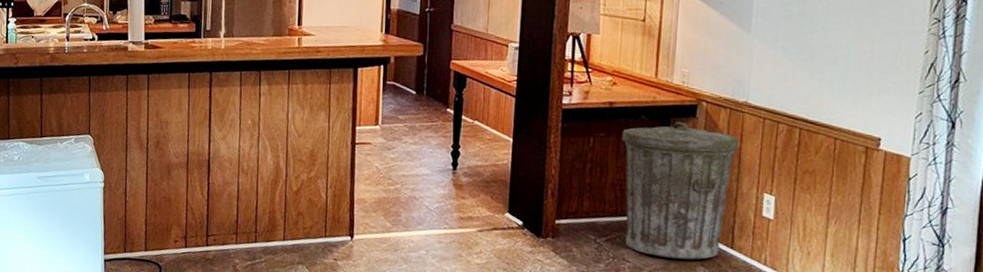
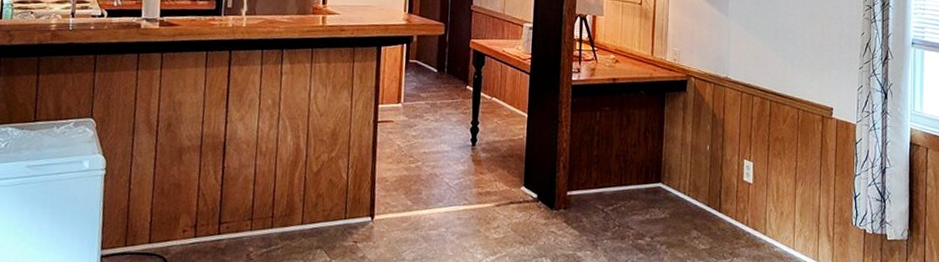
trash can: present [621,122,739,260] -> none [624,96,722,224]

